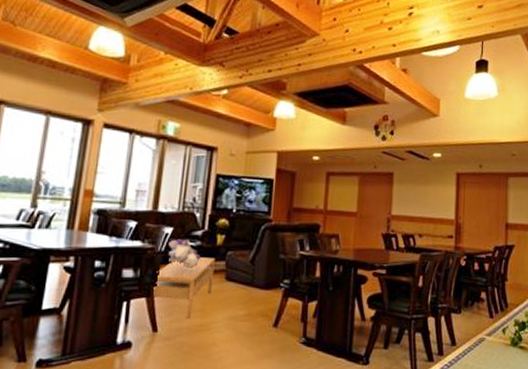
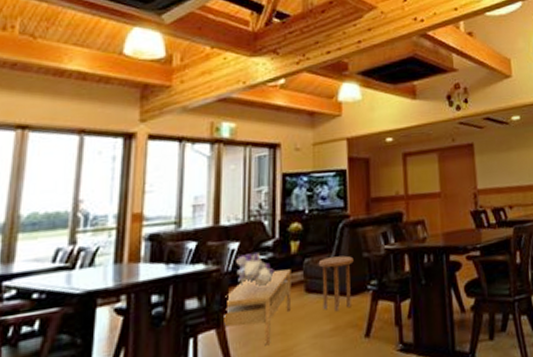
side table: none [239,253,271,301] -> present [318,255,354,312]

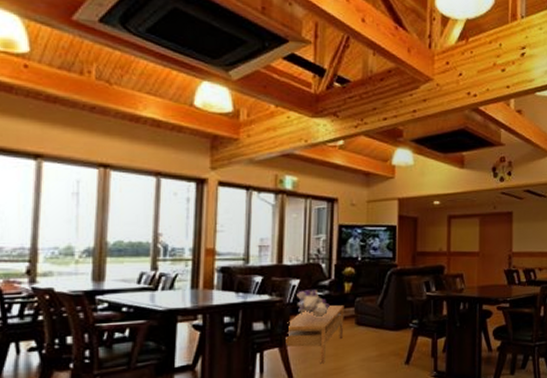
side table: present [318,255,354,312] -> none [368,298,399,342]

